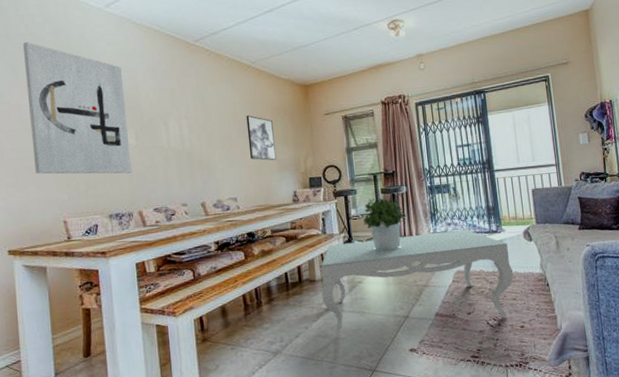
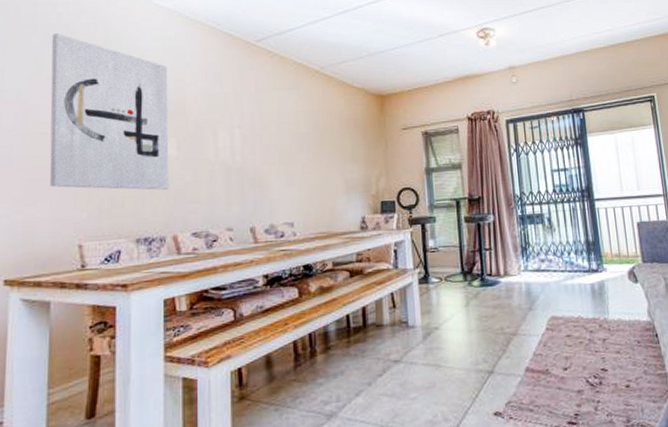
wall art: present [246,115,277,161] -> none [310,127,344,181]
coffee table: present [321,229,514,338] -> none [390,266,618,397]
potted plant: present [360,198,404,252] -> none [439,227,490,292]

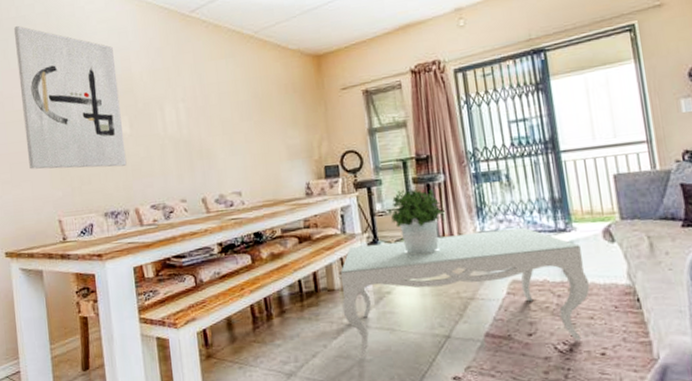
coffee table: none [390,266,618,397] -> present [341,227,590,359]
potted plant: none [439,227,490,292] -> present [387,189,442,256]

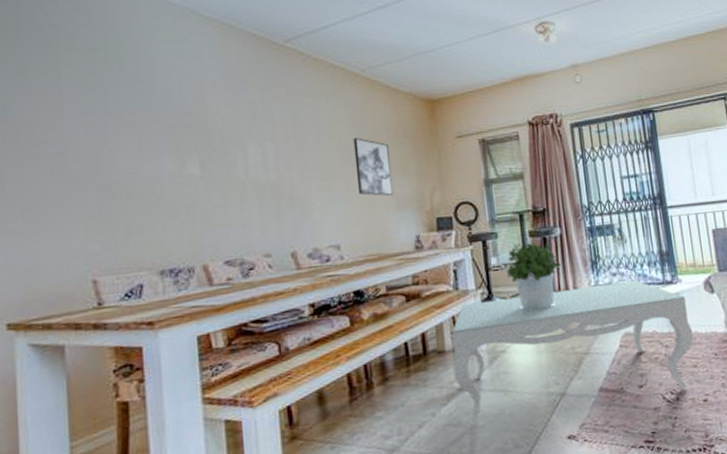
wall art: present [13,25,127,170] -> none [39,35,194,217]
wall art: none [249,94,286,147] -> present [353,138,394,197]

